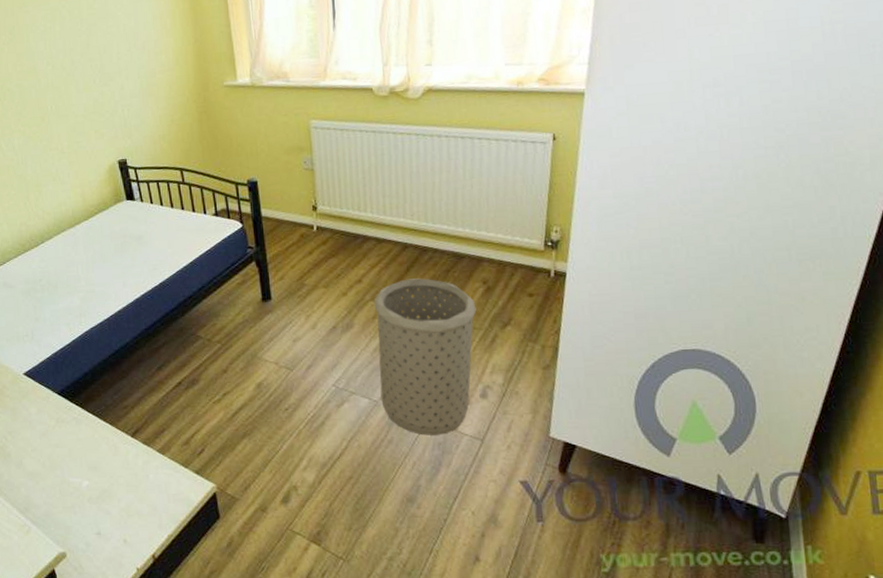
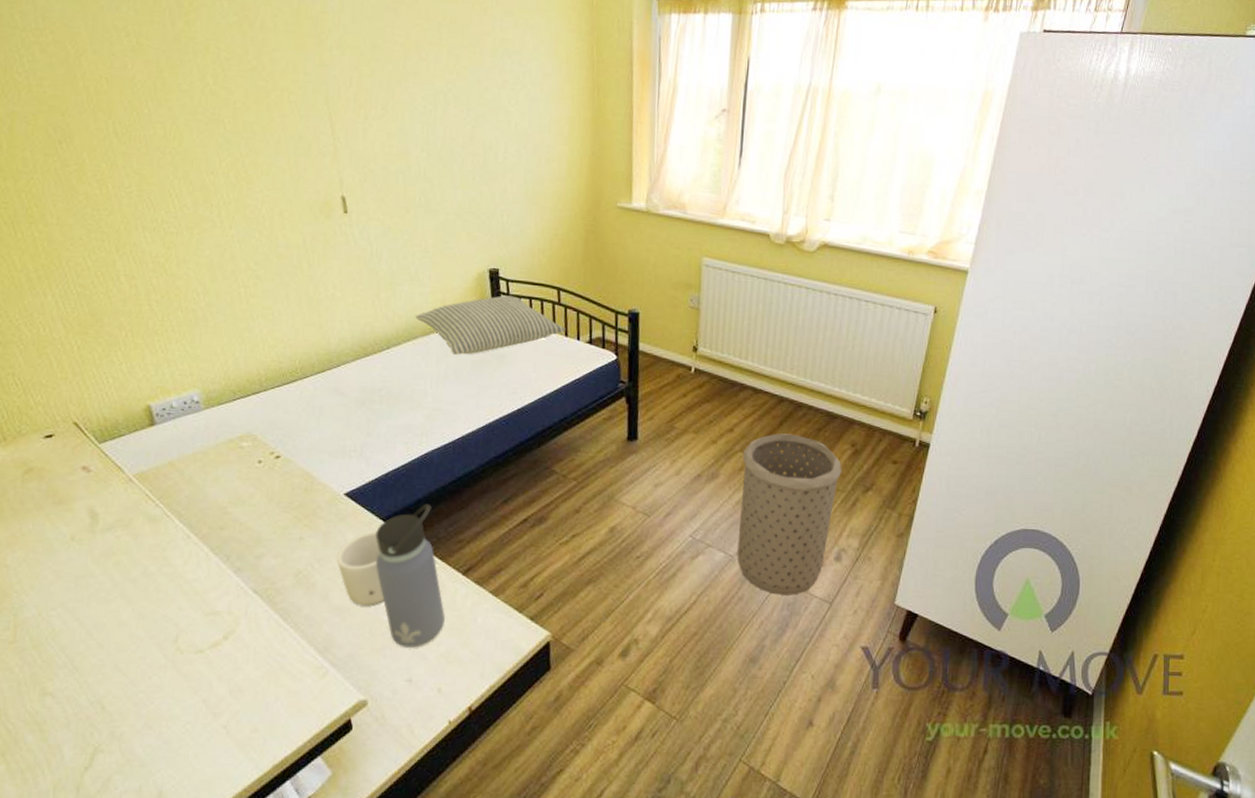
mug: none [24,404,69,471] -> present [336,531,385,606]
water bottle: none [53,376,121,505] -> present [375,503,445,648]
pillow: none [61,181,193,241] -> present [415,295,566,355]

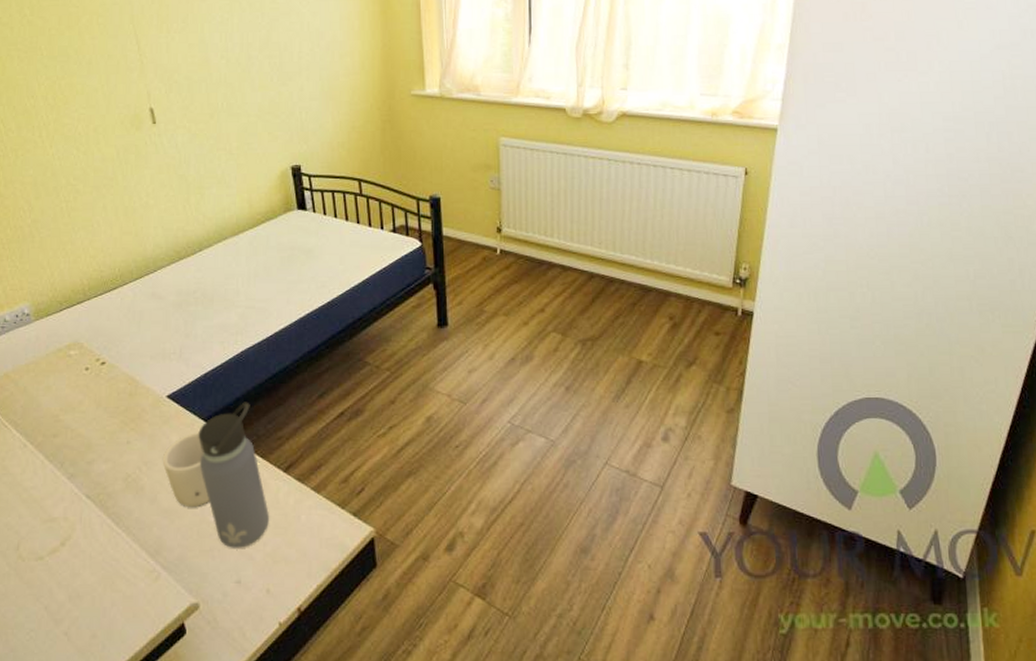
pillow: present [415,295,566,355] -> none [224,190,369,252]
laundry basket: present [737,433,842,595] -> none [556,310,662,480]

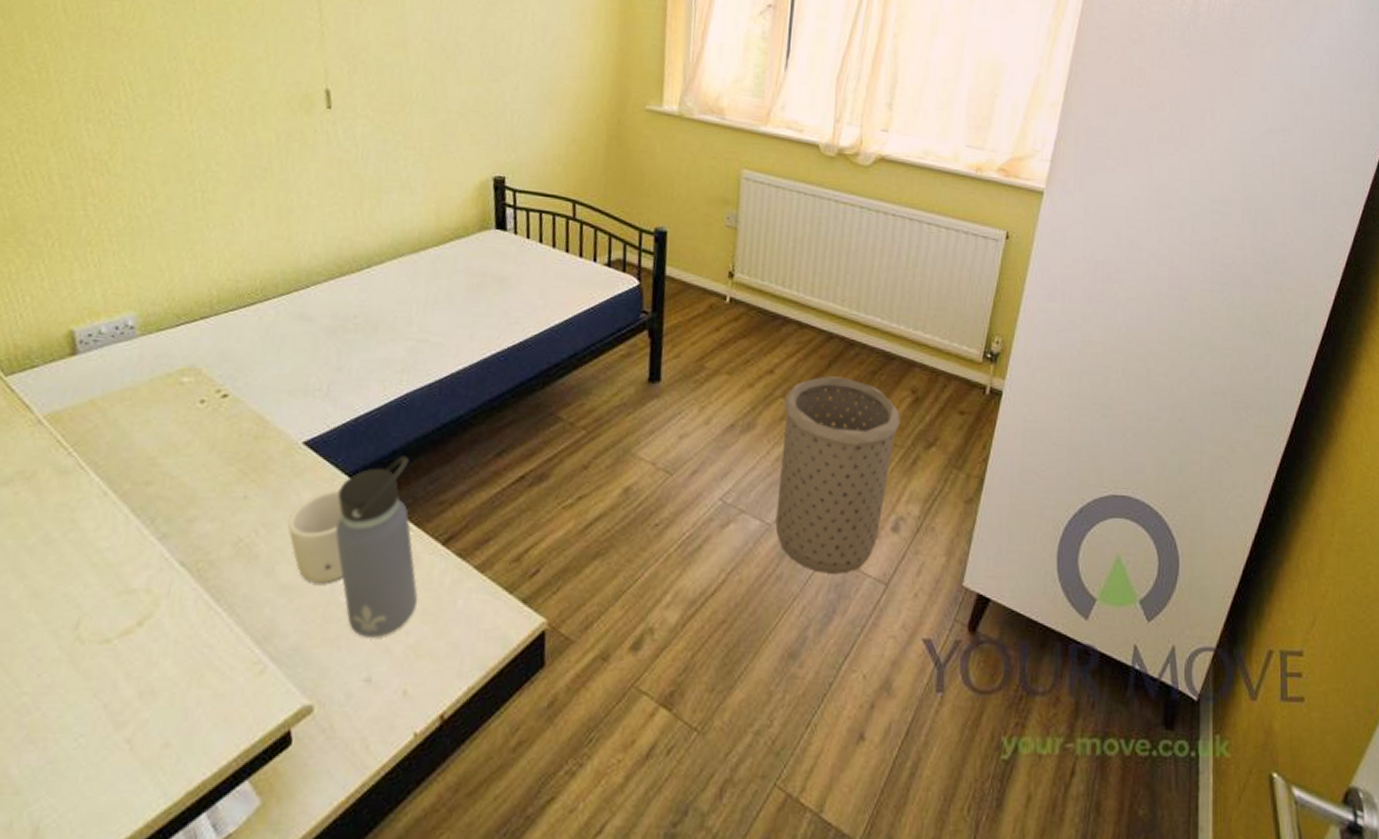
laundry basket: none [556,310,662,480] -> present [775,376,901,574]

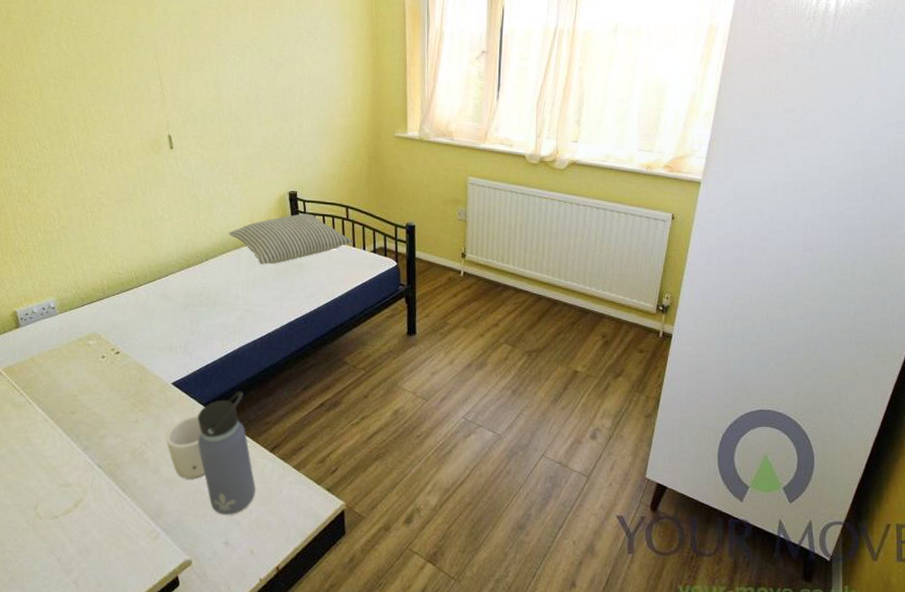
pillow: none [403,208,581,277] -> present [229,213,353,265]
laundry basket: present [775,376,901,574] -> none [504,327,594,470]

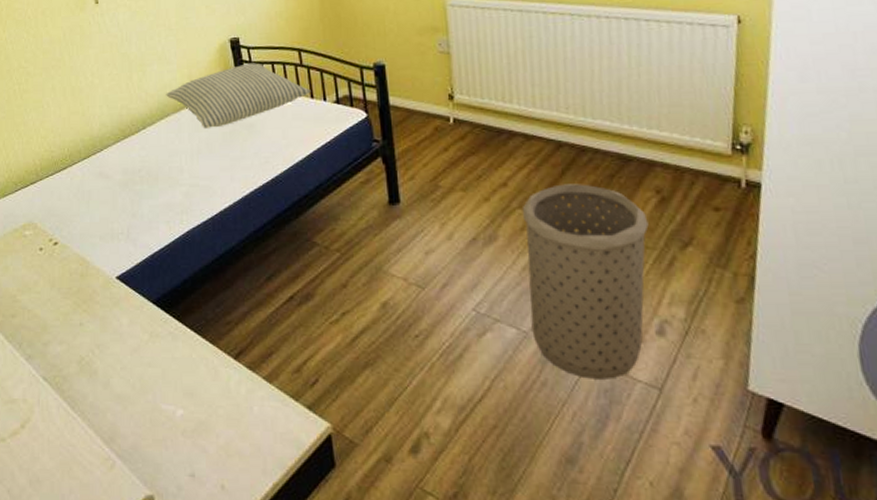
mug: present [165,415,205,479] -> none [113,315,162,394]
water bottle: present [197,391,255,515] -> none [148,284,221,439]
laundry basket: none [504,327,594,470] -> present [521,184,649,379]

